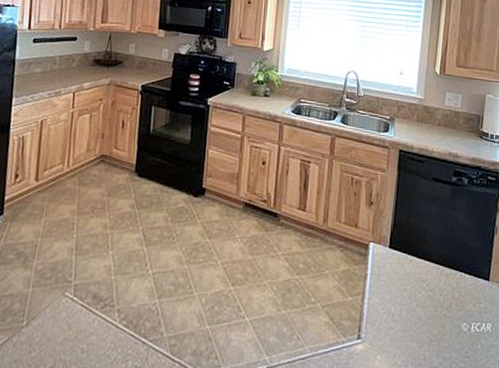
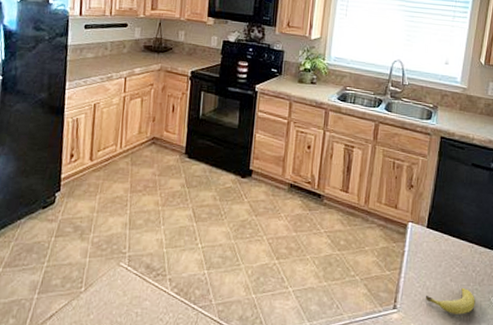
fruit: none [392,314,445,344] -> present [426,288,475,315]

